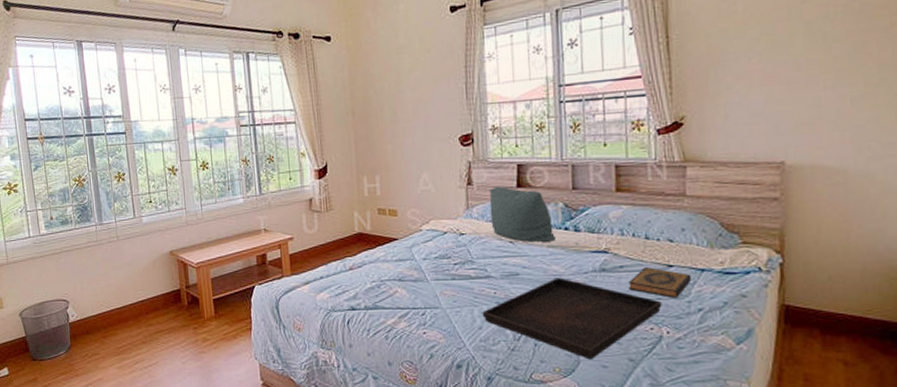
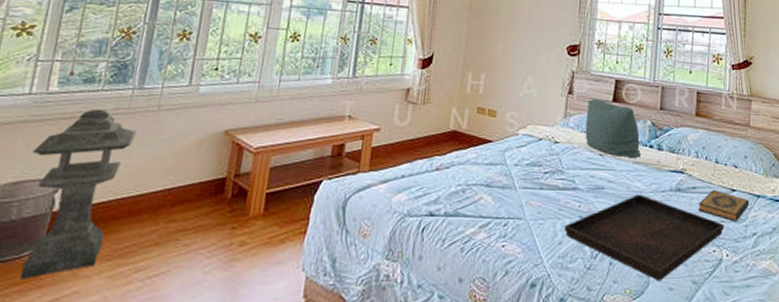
lantern: none [44,243,108,371] -> present [20,108,137,279]

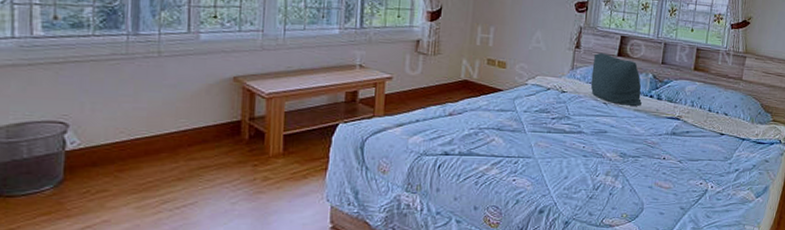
lantern: present [20,108,137,279] -> none [30,53,140,210]
serving tray: present [564,194,725,281] -> none [569,137,712,208]
hardback book: present [698,190,750,222] -> none [690,134,736,160]

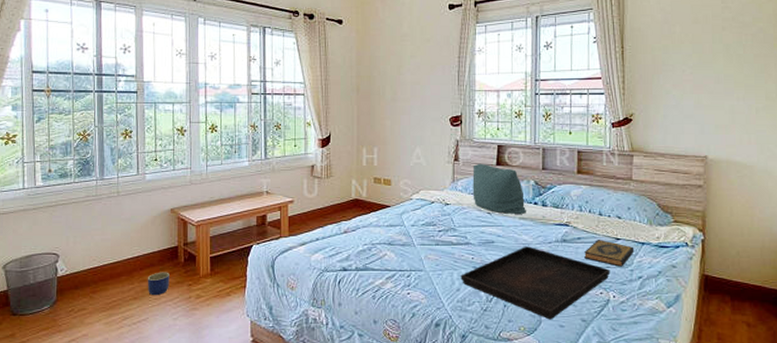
planter: none [197,149,229,177] -> present [147,272,170,296]
serving tray: none [569,137,712,208] -> present [460,246,610,320]
hardback book: none [690,134,736,160] -> present [584,240,634,267]

